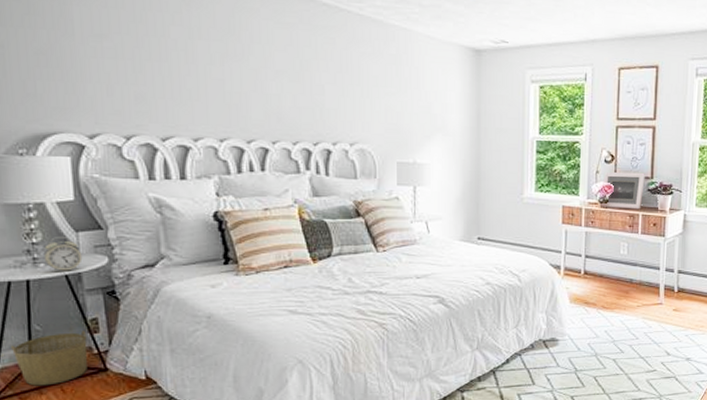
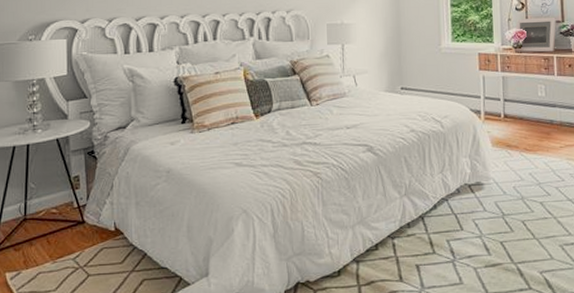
basket: present [11,331,88,386] -> none [12,187,70,238]
alarm clock: present [43,237,83,273] -> none [41,106,70,137]

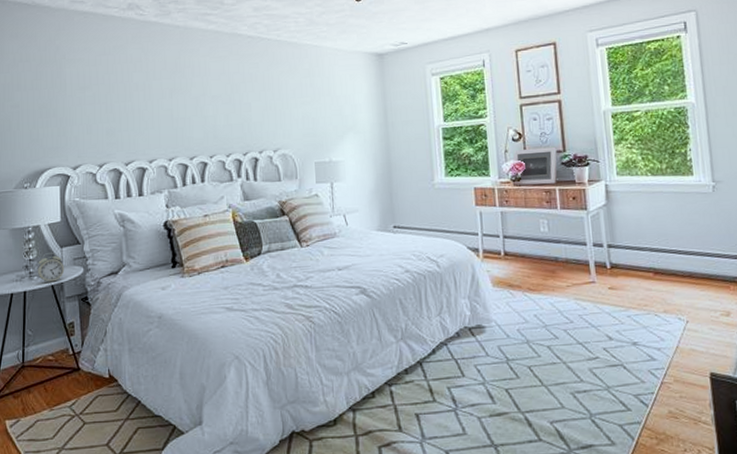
alarm clock: none [41,106,70,137] -> present [37,253,65,284]

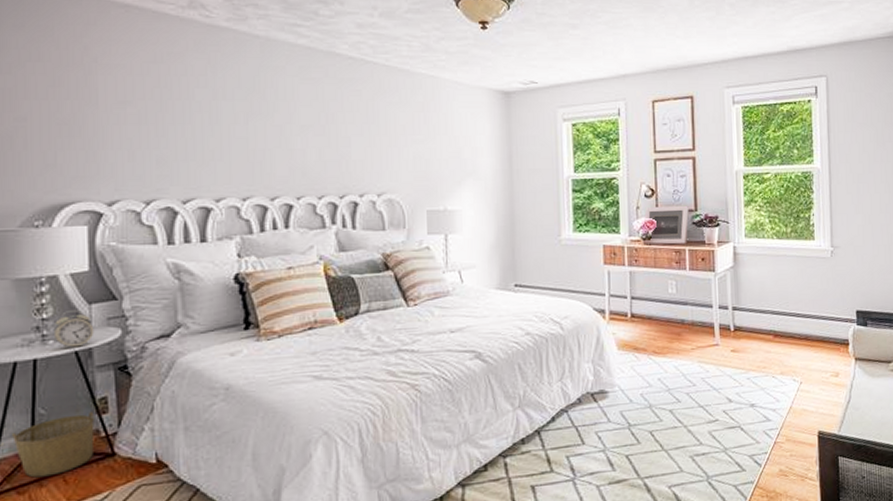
basket: none [10,334,65,386] -> present [12,412,95,478]

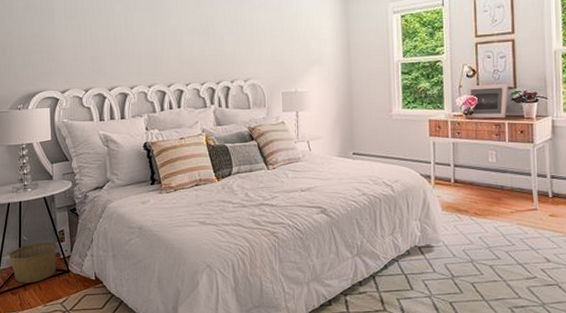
alarm clock: present [53,310,94,350] -> none [30,168,55,195]

